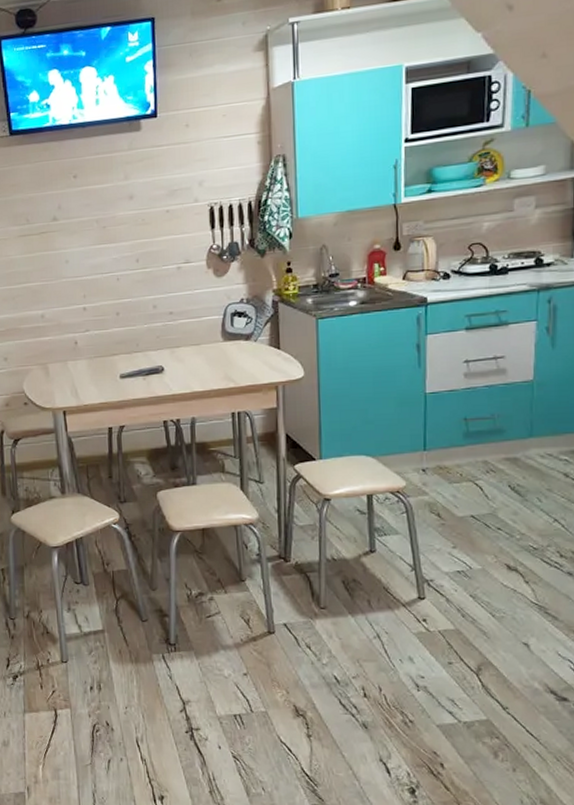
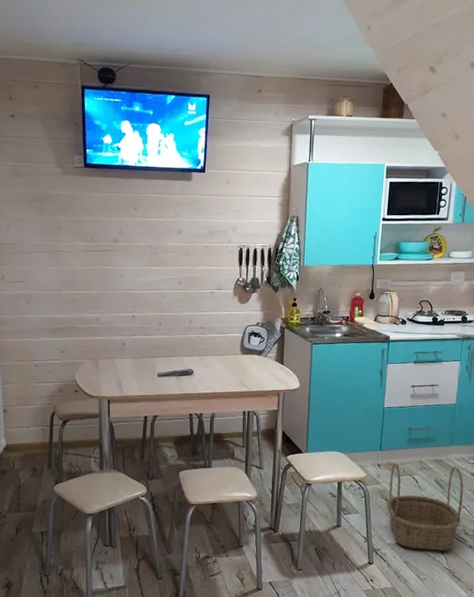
basket: none [440,464,553,580] -> present [387,462,463,551]

